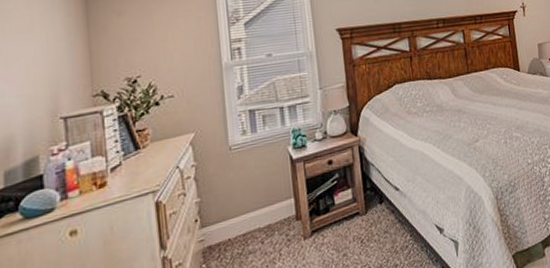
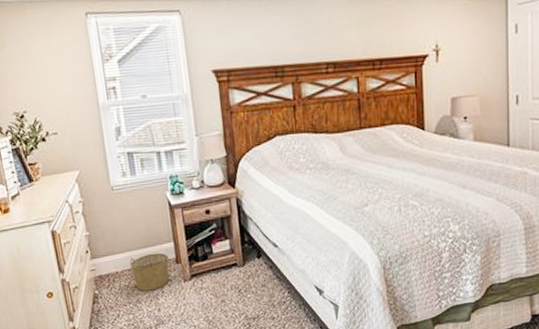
basket: none [244,211,288,258] -> present [129,252,169,291]

